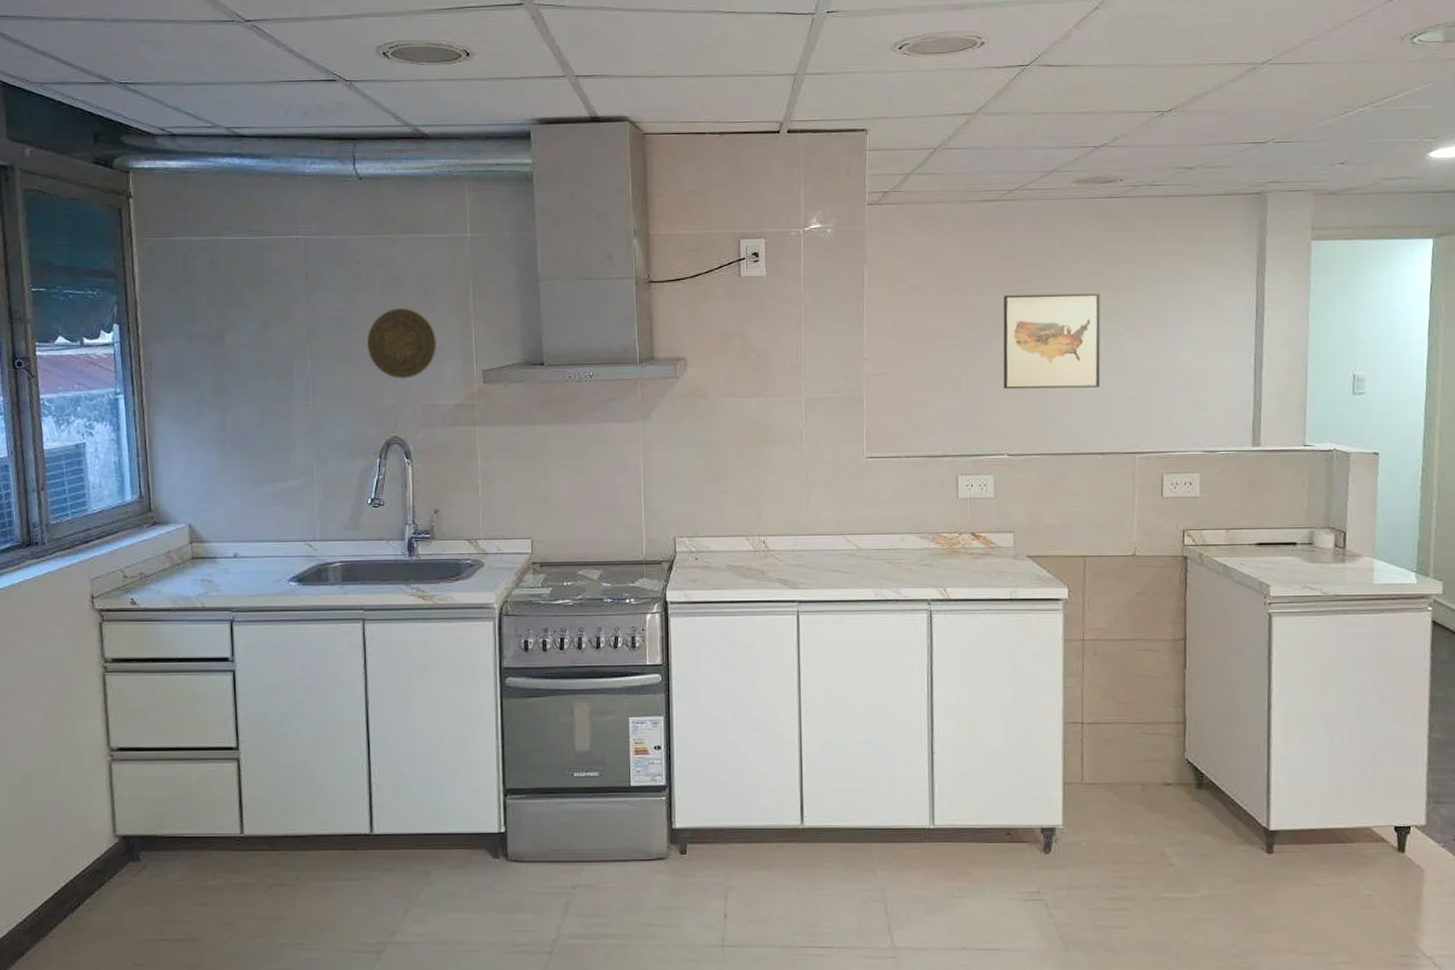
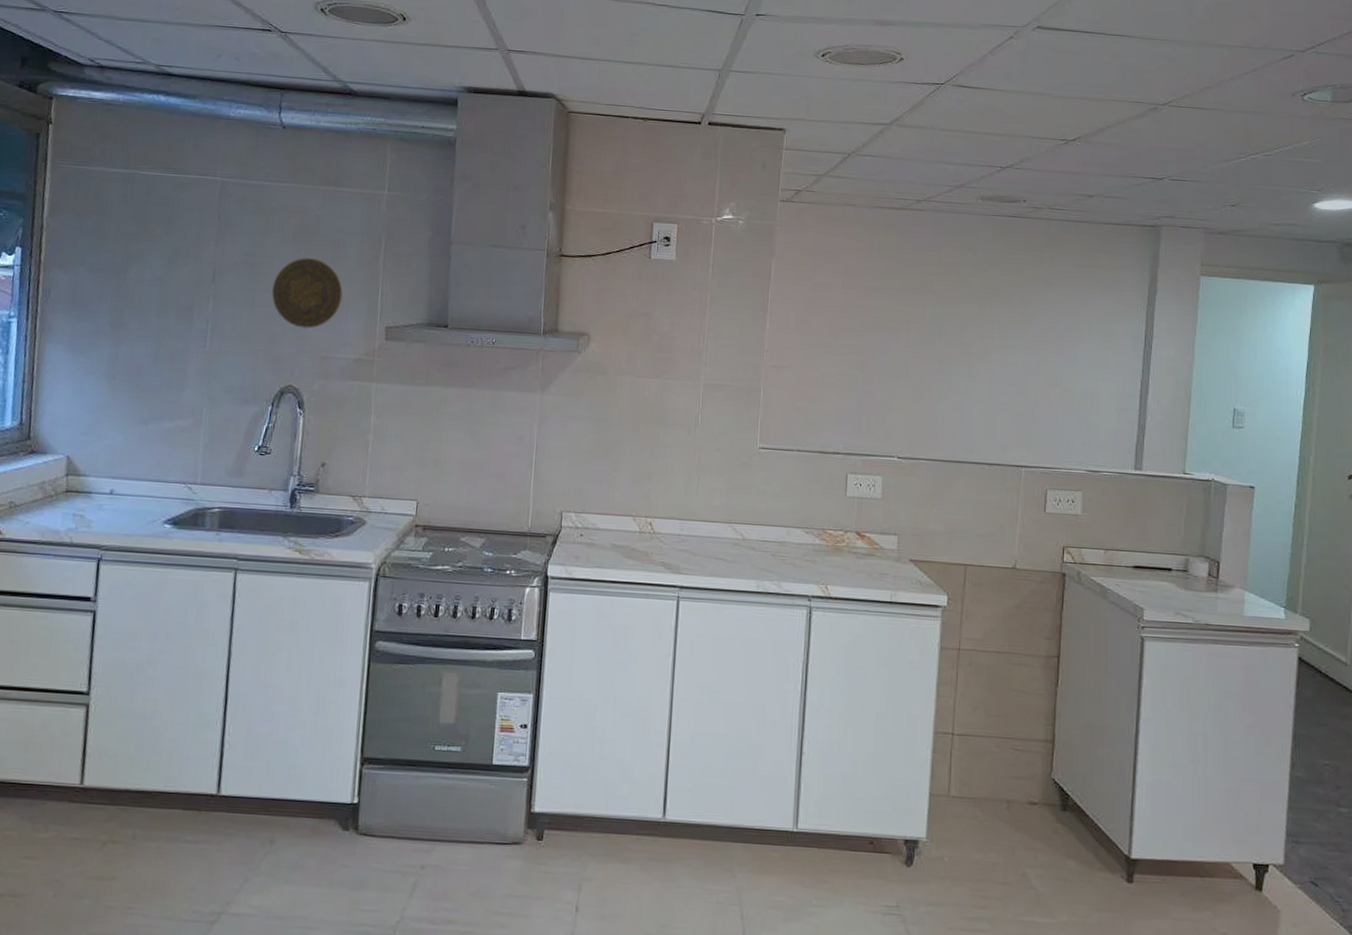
wall art: present [1003,293,1101,389] -> none [898,301,998,399]

